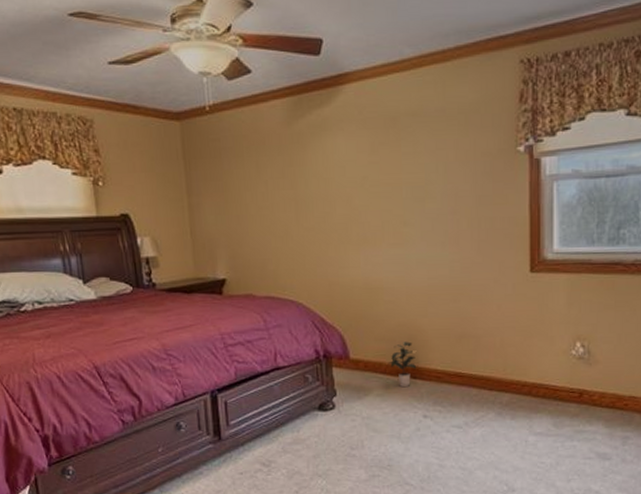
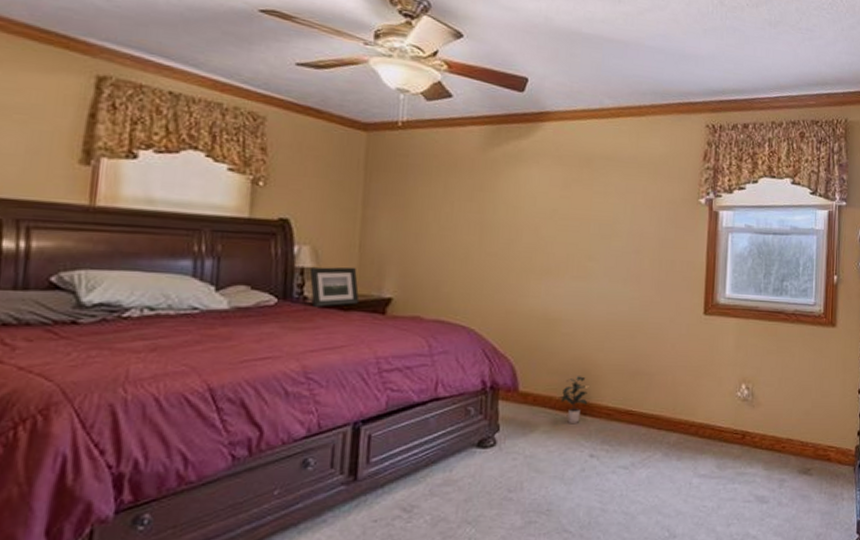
picture frame: none [153,253,199,292] -> present [309,267,360,307]

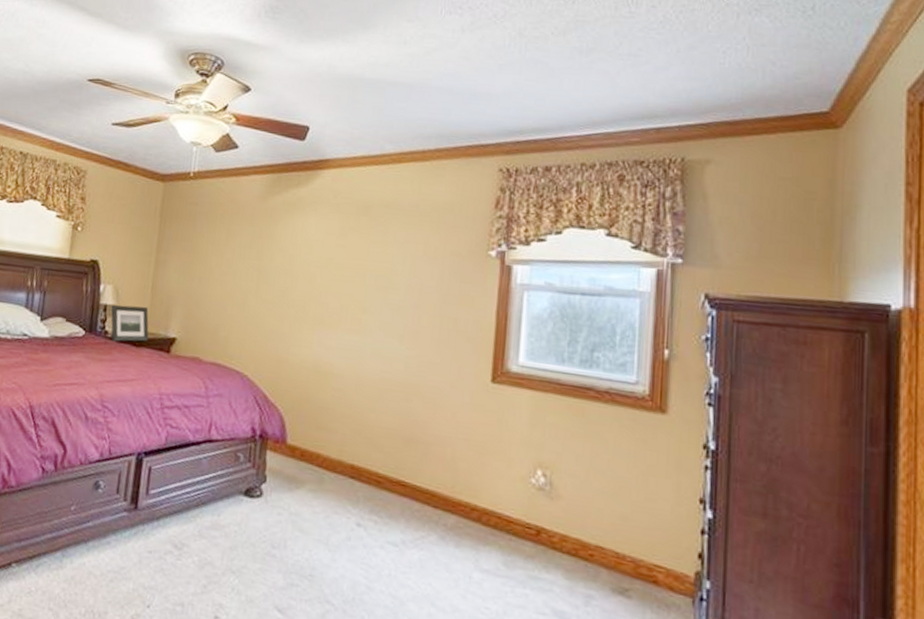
potted plant: present [559,376,588,423] -> none [327,435,357,486]

